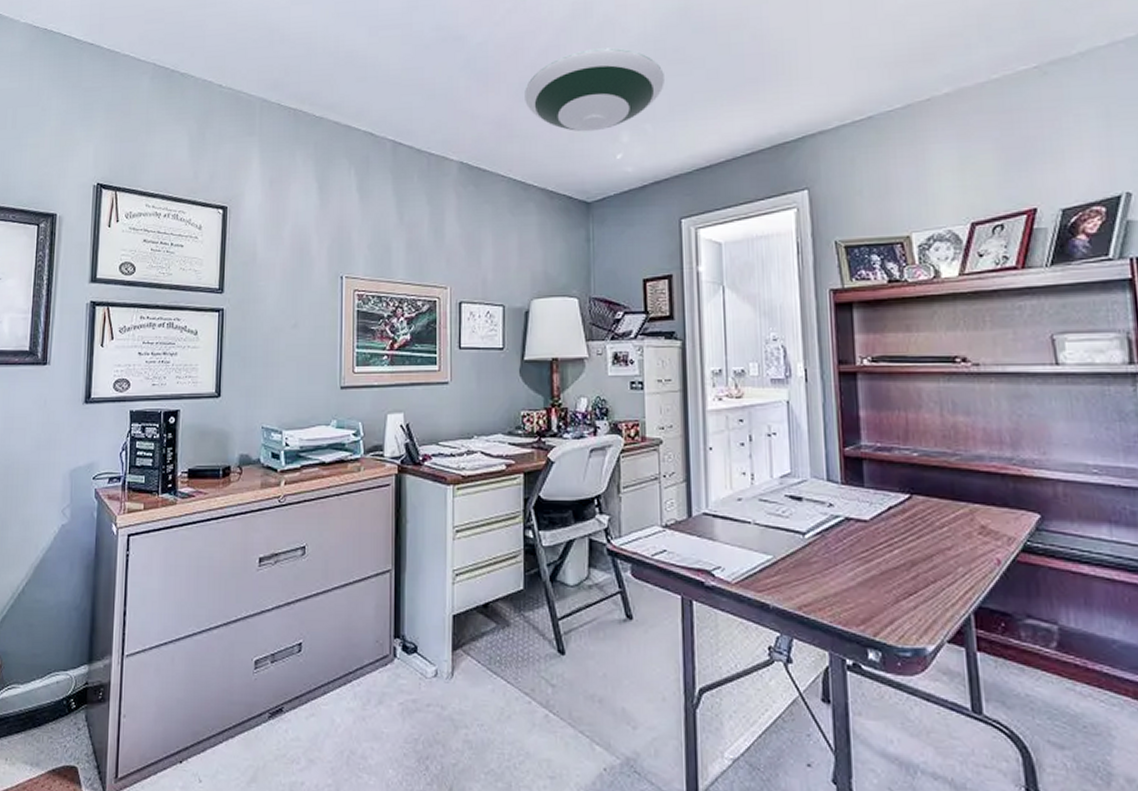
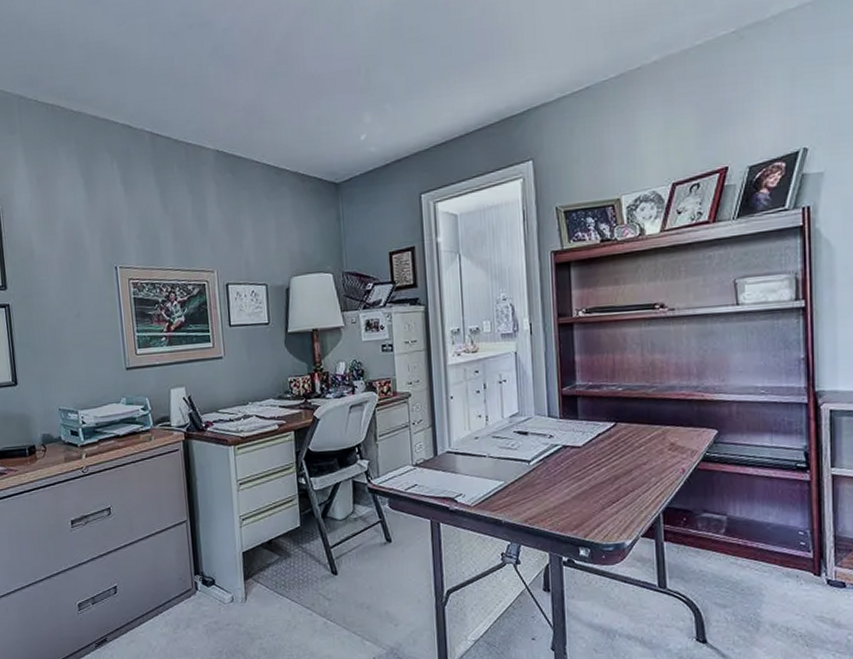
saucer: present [525,47,664,132] -> none [271,28,402,115]

